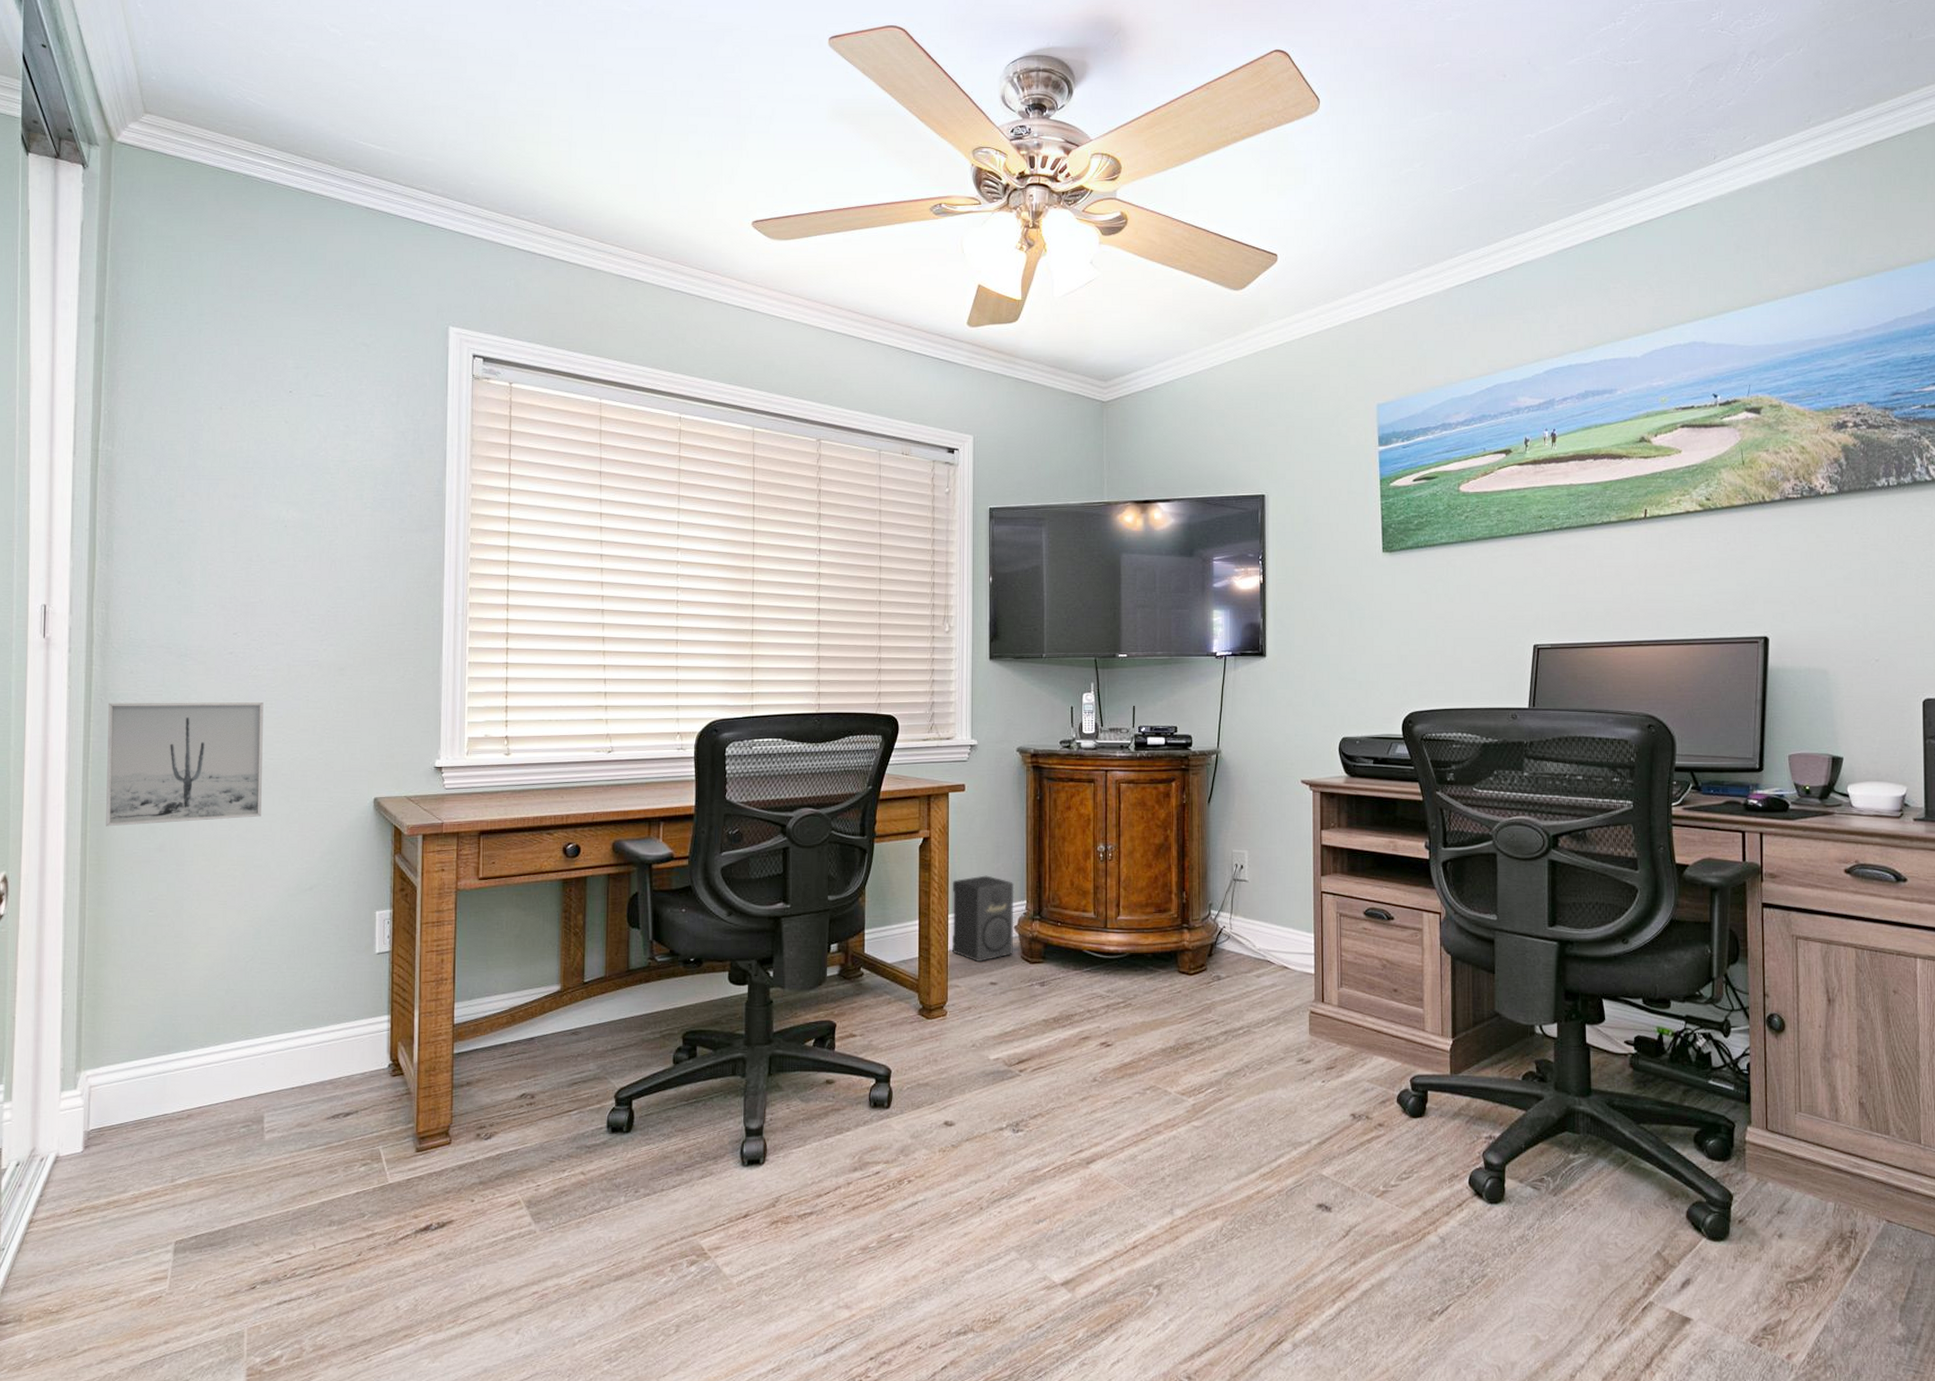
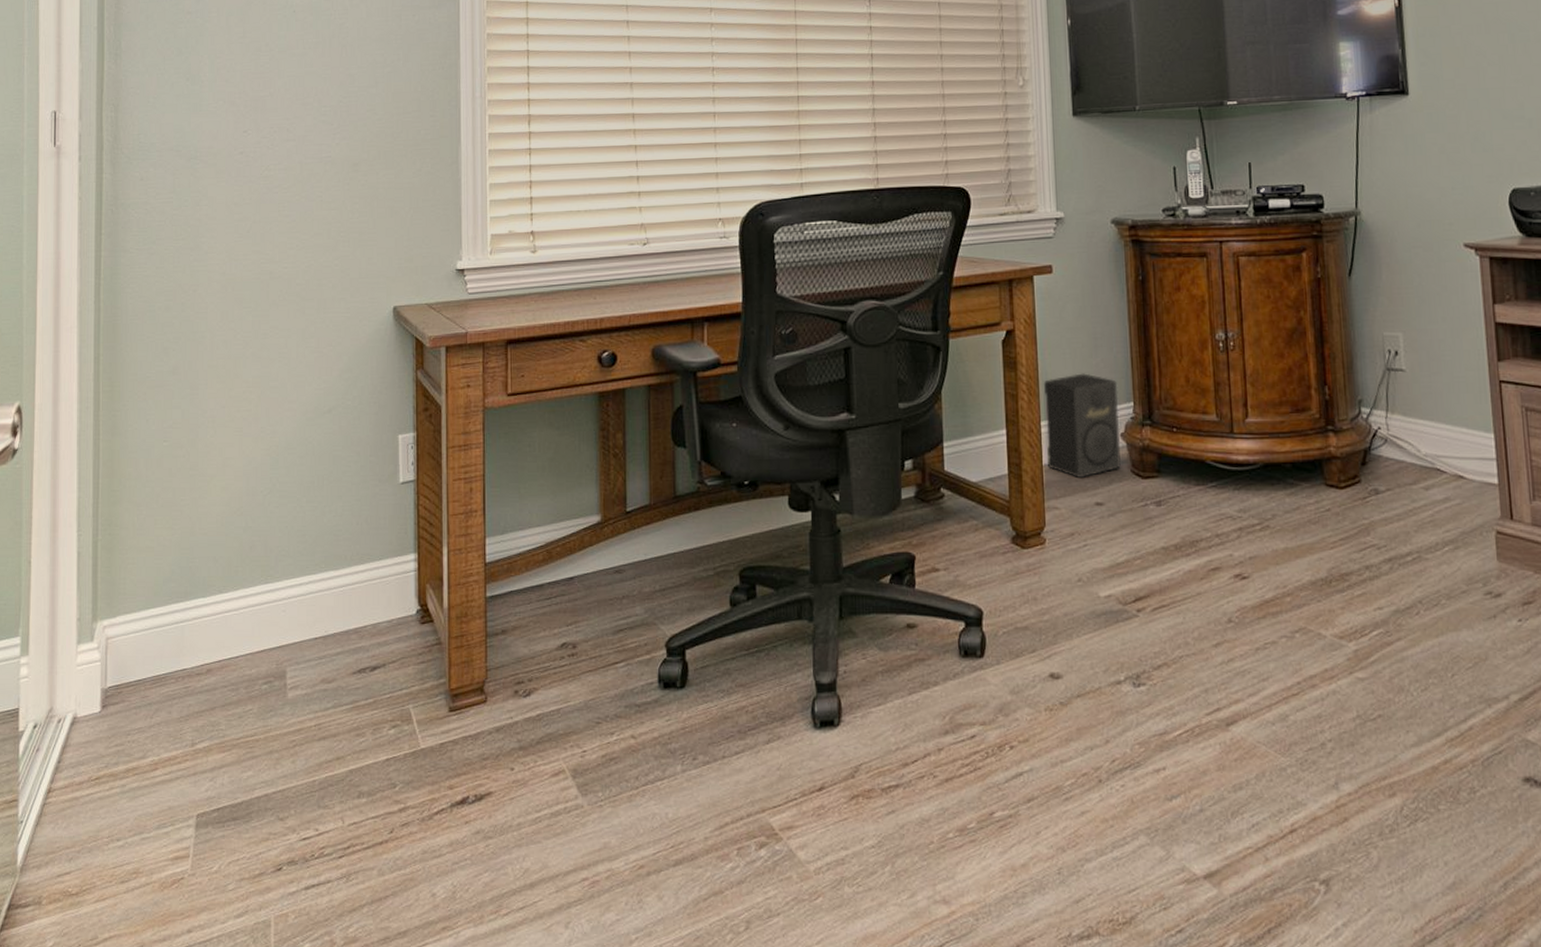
wall art: present [106,701,264,827] -> none [118,204,276,349]

